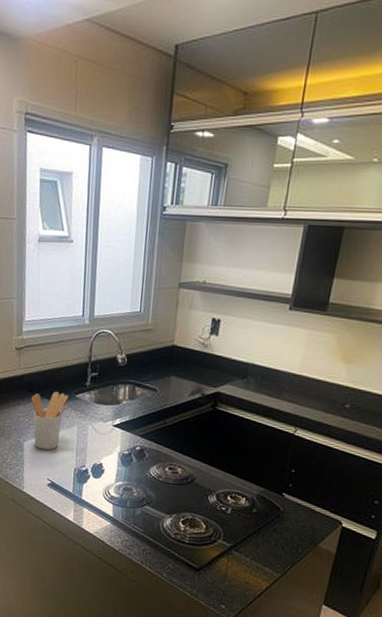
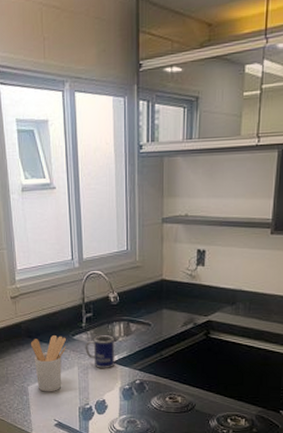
mug: none [86,396,119,432] -> present [85,335,115,368]

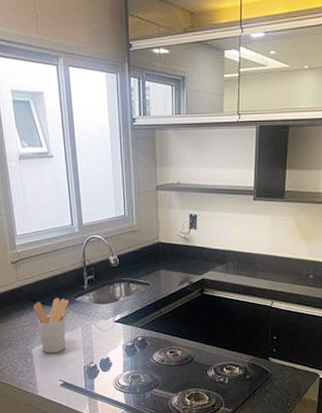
mug: present [85,335,115,368] -> none [87,296,118,327]

